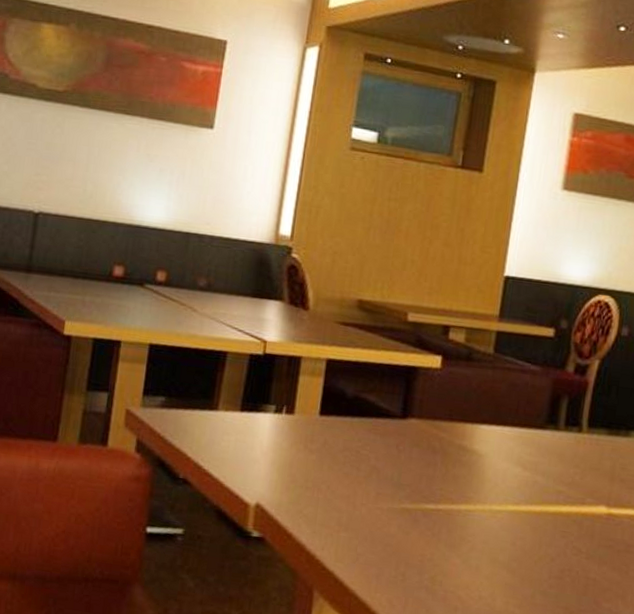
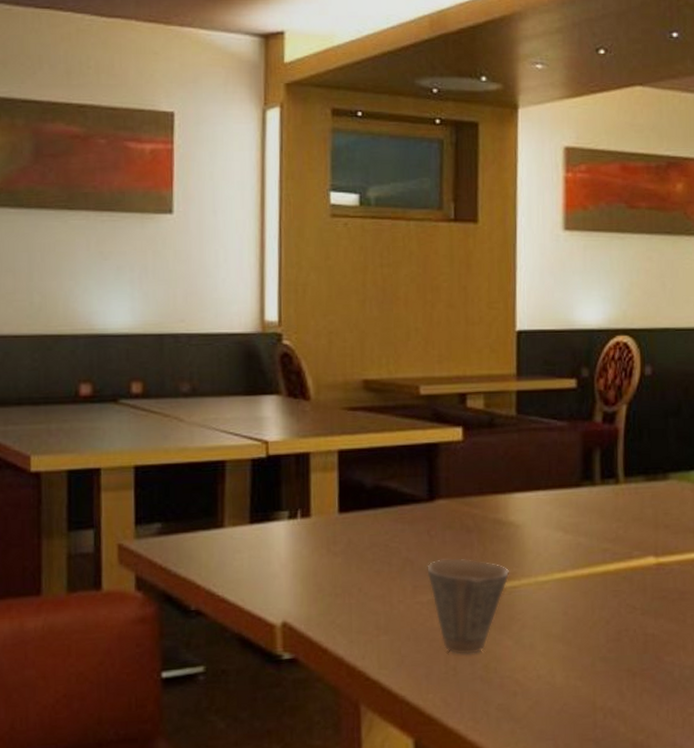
cup: none [390,472,466,565] -> present [427,558,509,655]

